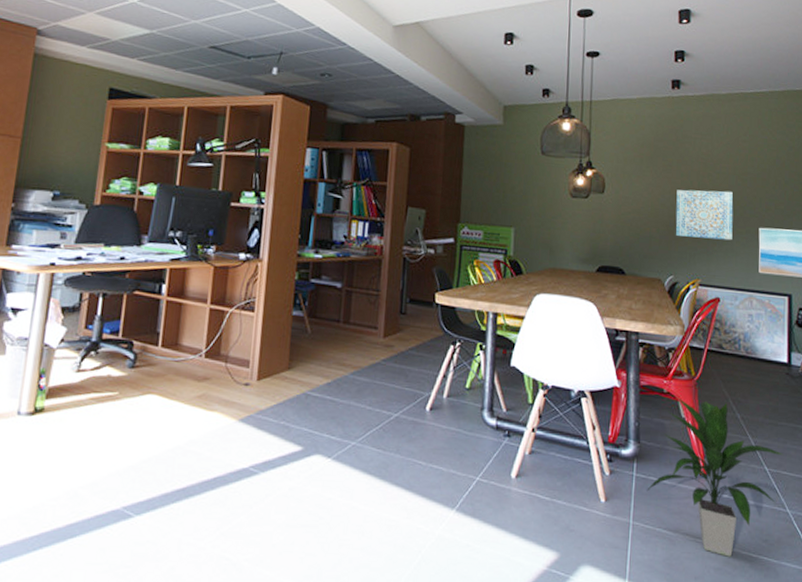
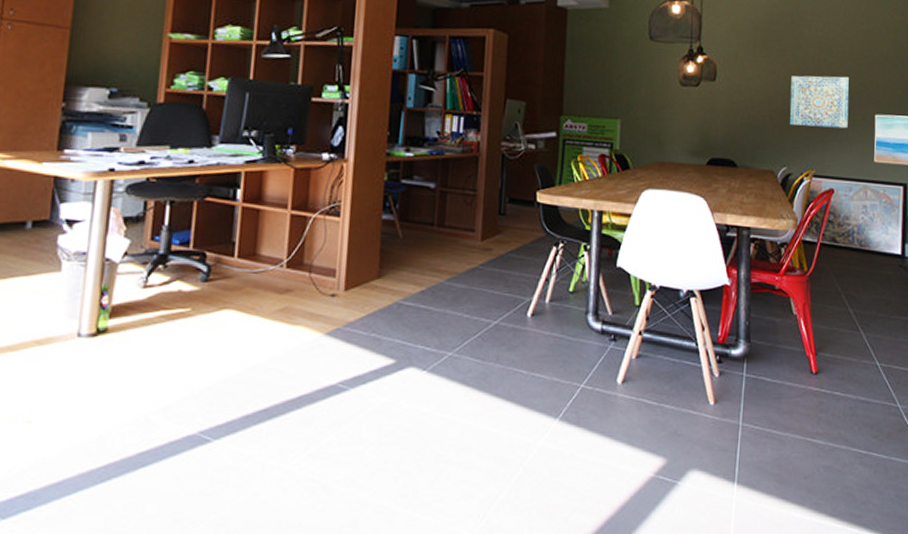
indoor plant: present [647,397,783,557] -> none [757,294,895,455]

